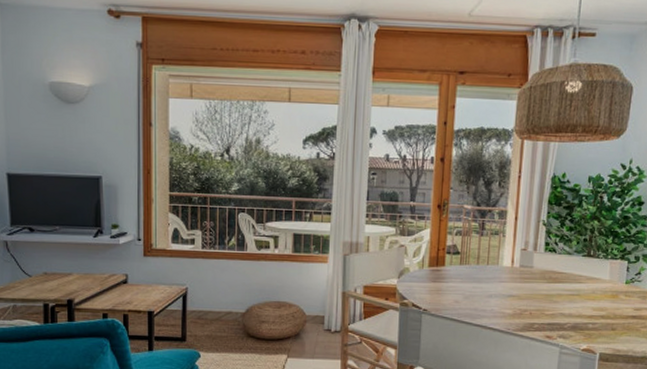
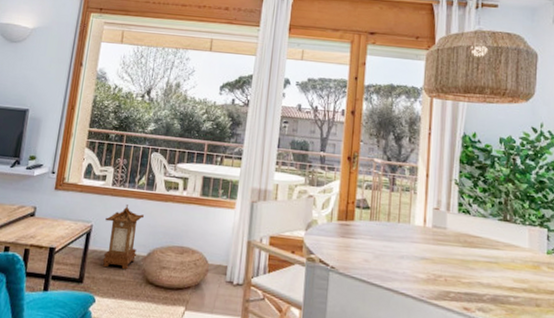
lantern: none [200,266,238,326] -> present [102,204,144,269]

